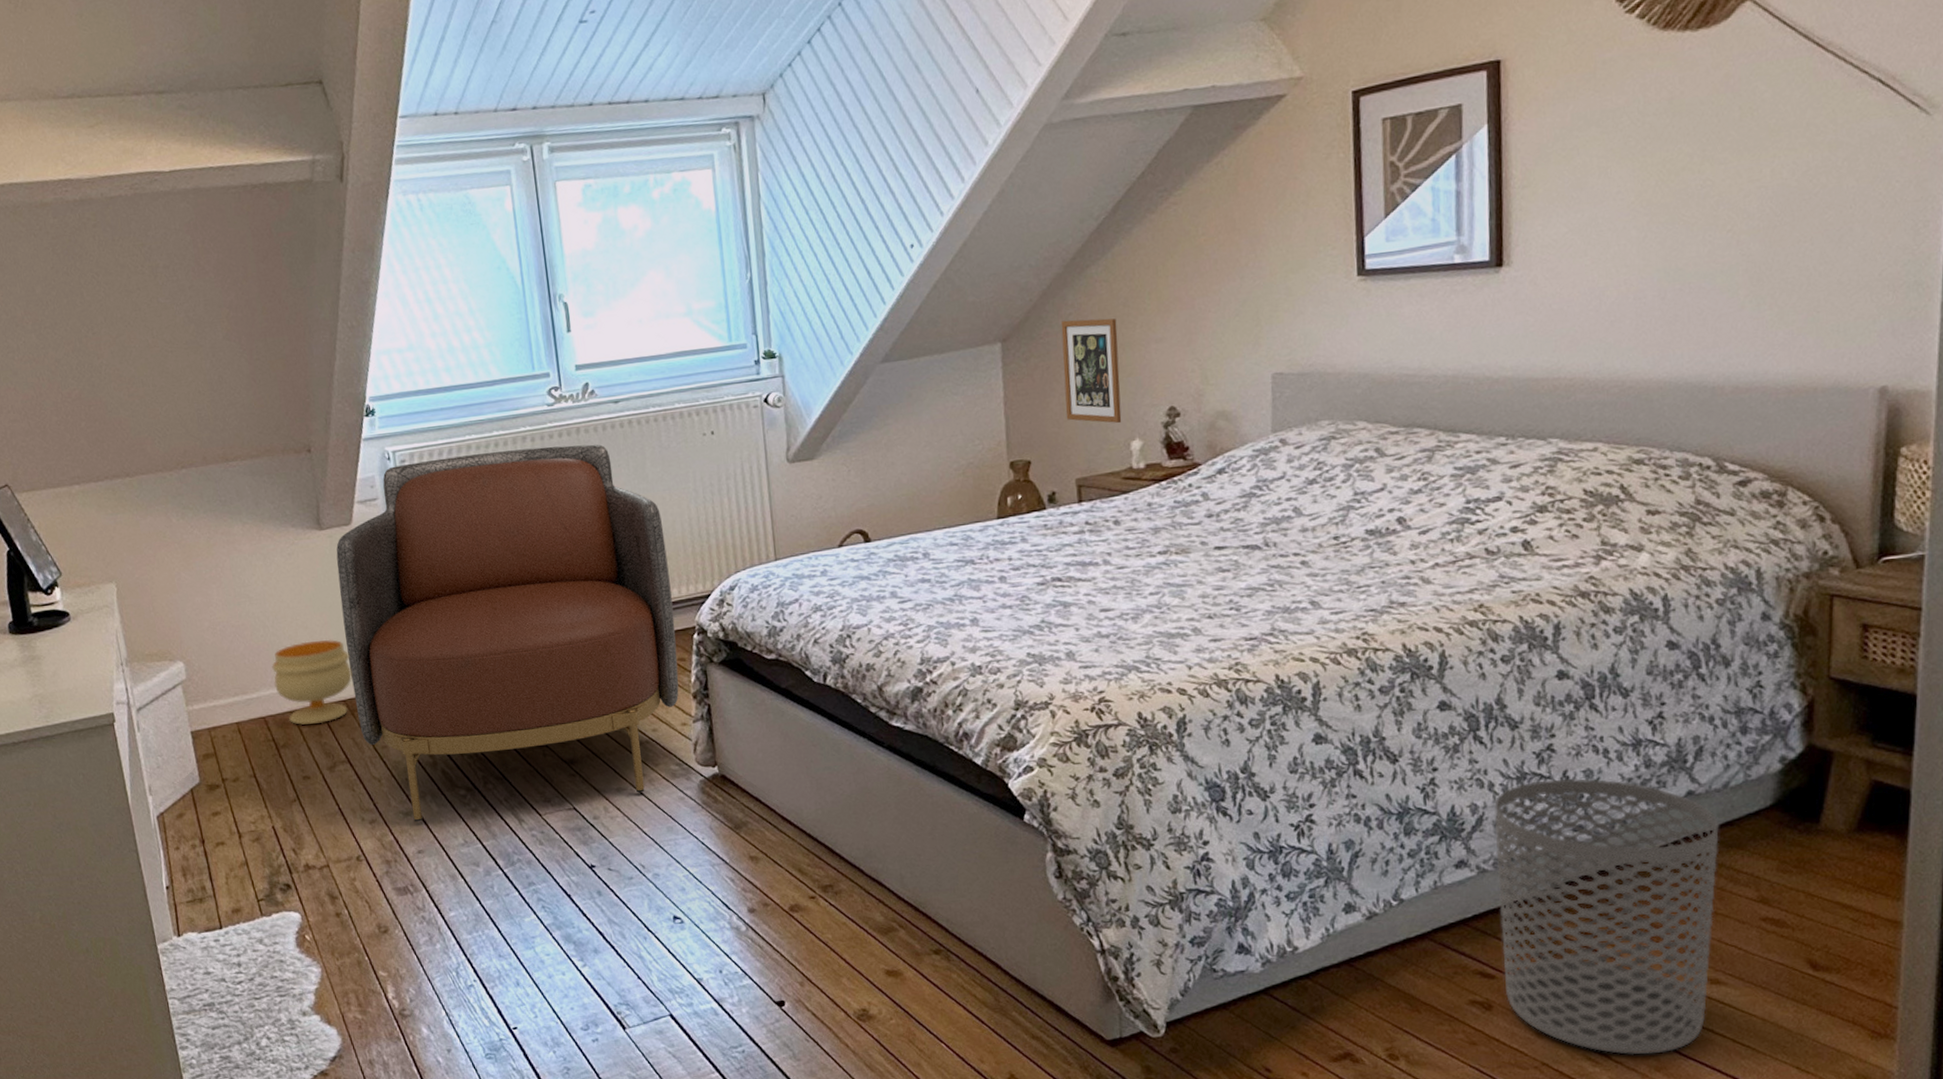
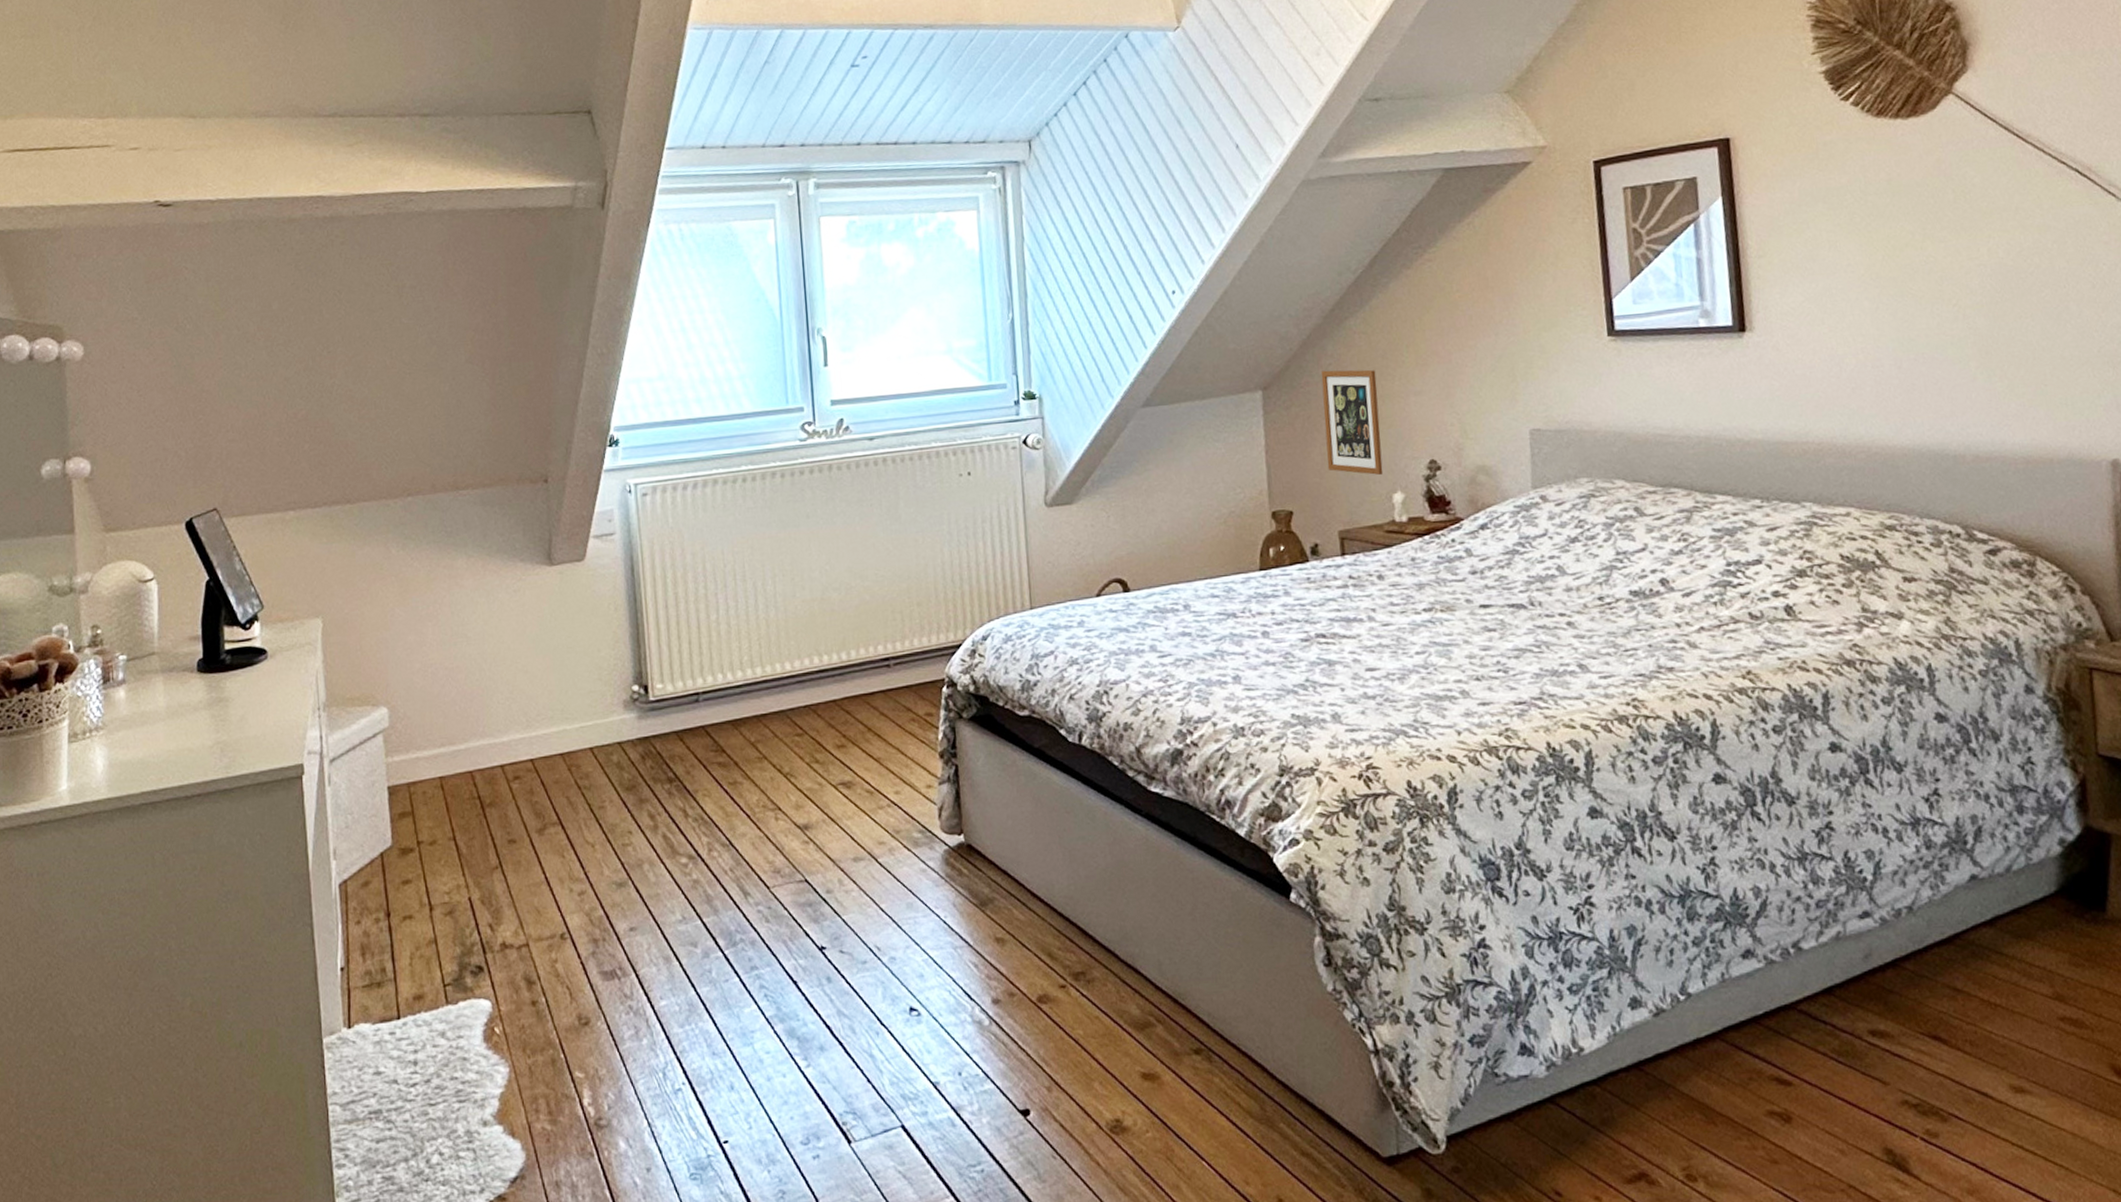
footed bowl: present [272,640,352,725] -> none [485,686,573,781]
armchair: present [336,444,679,822] -> none [565,482,925,894]
waste bin: present [1494,778,1720,1055] -> none [1777,859,2014,1176]

